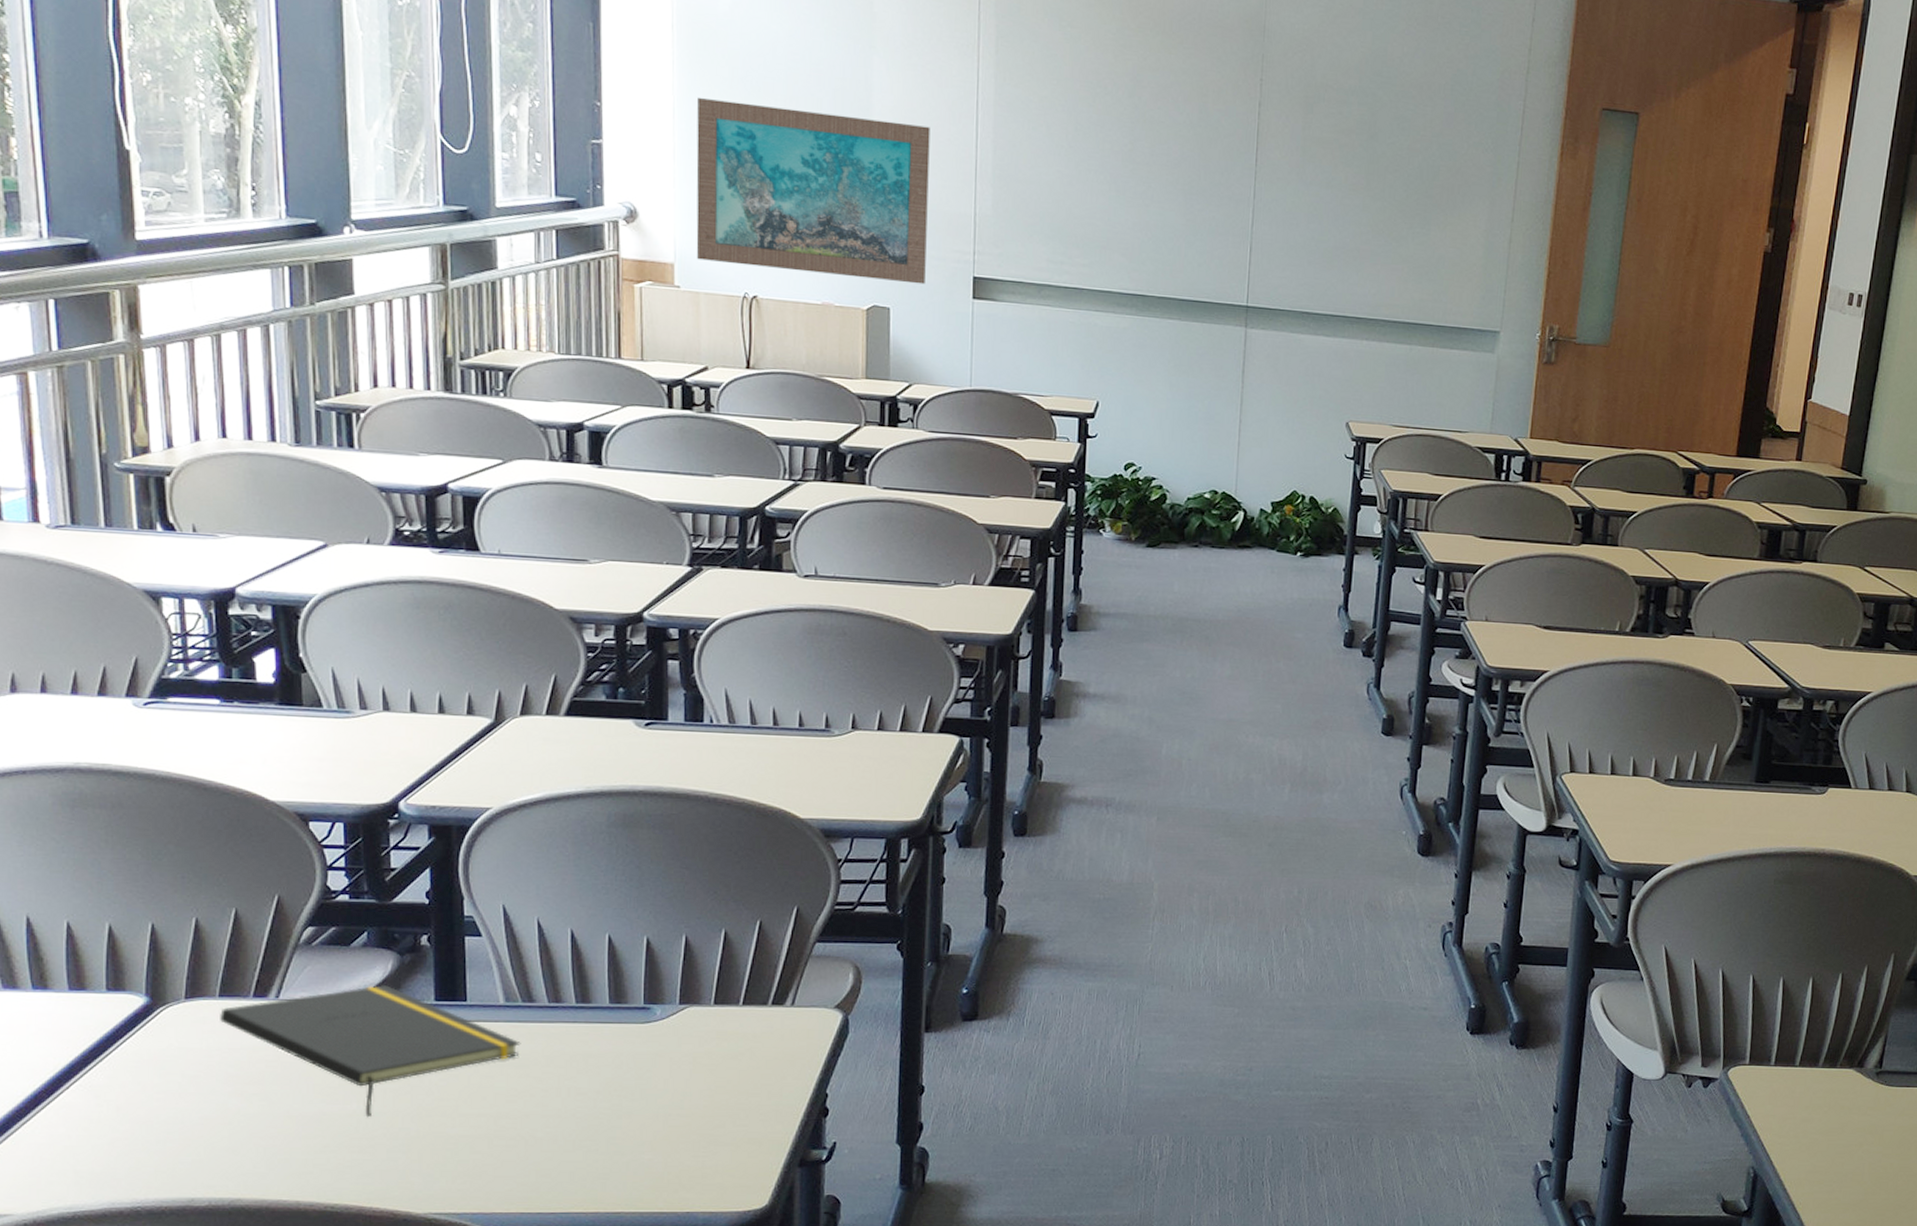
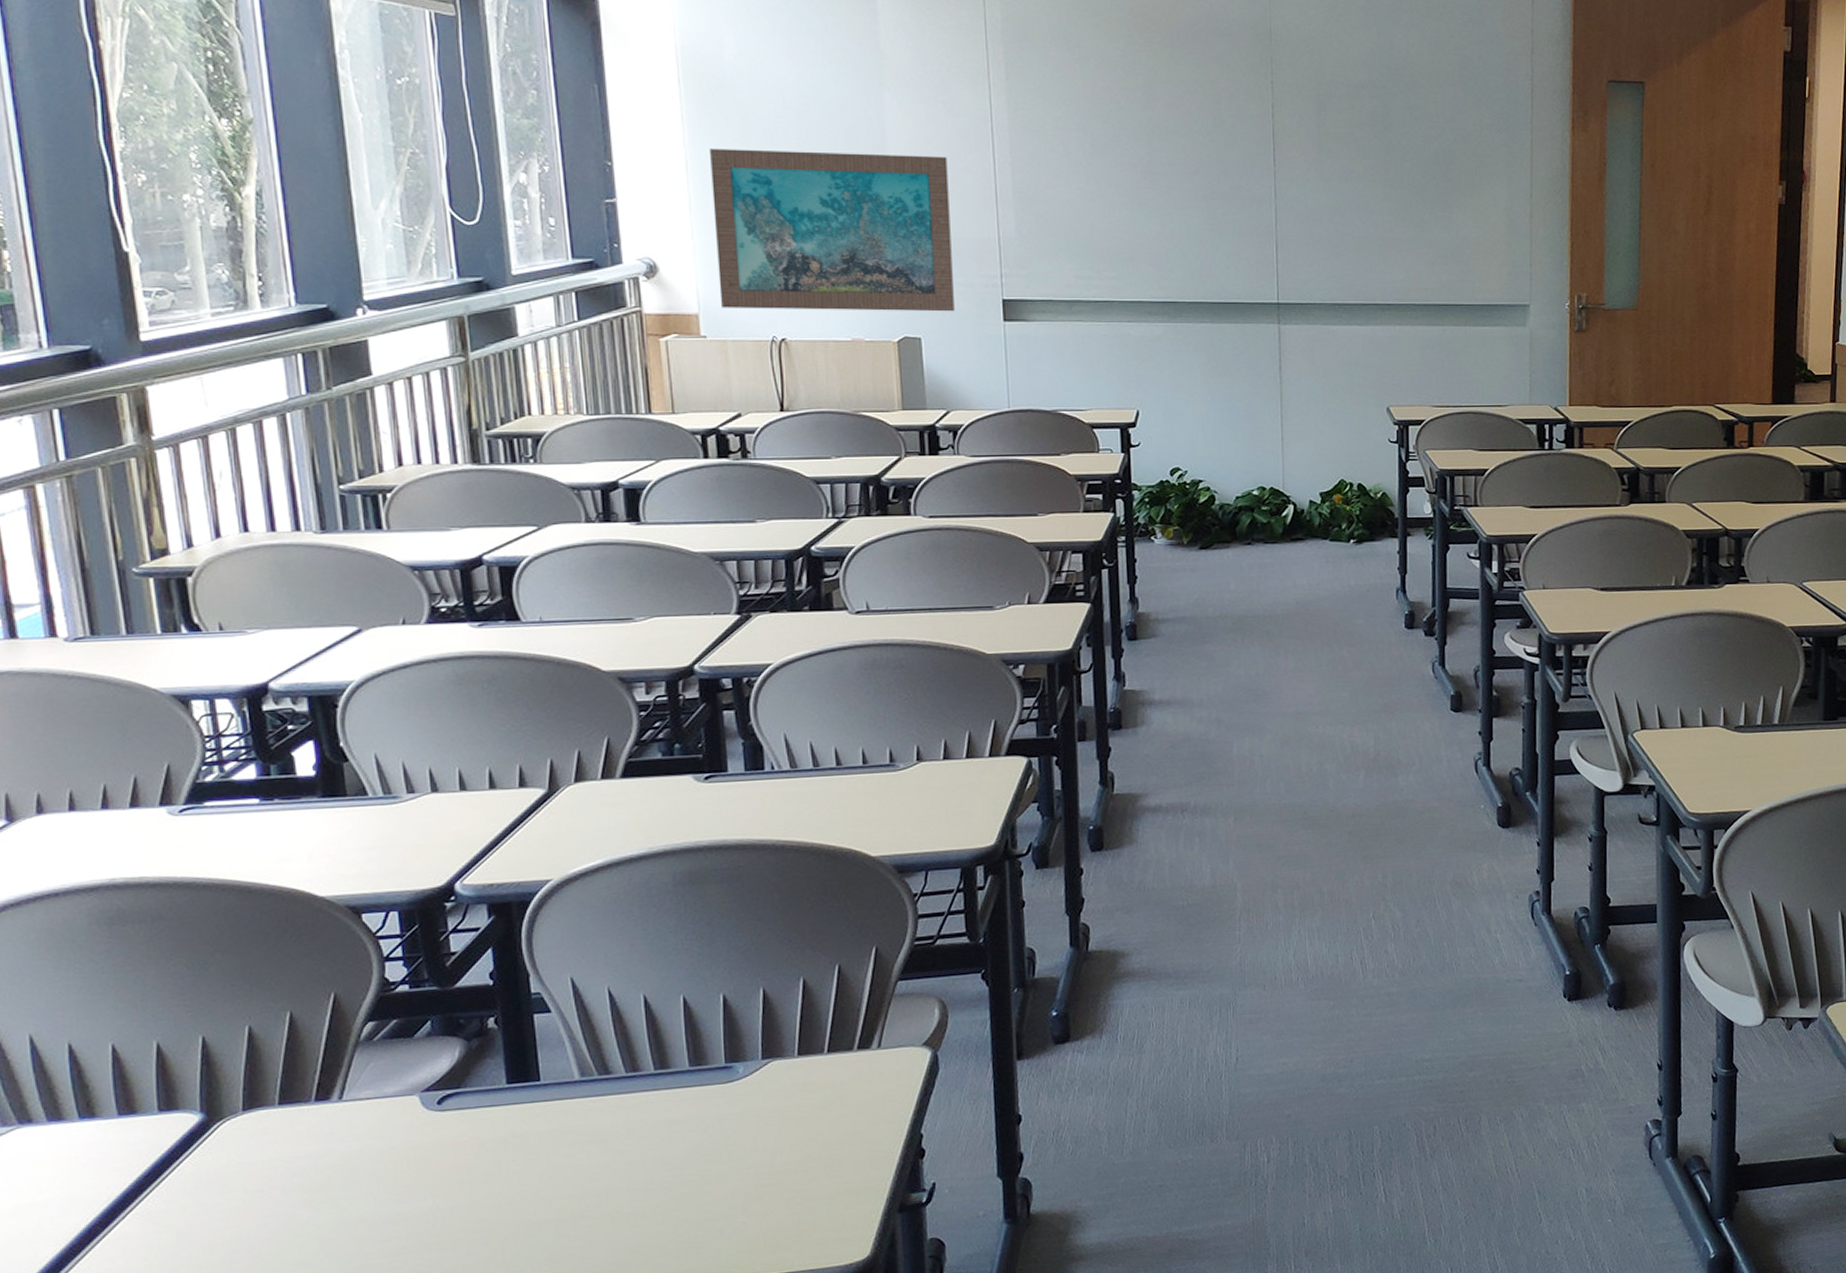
notepad: present [220,985,521,1118] -> none [281,1073,600,1213]

